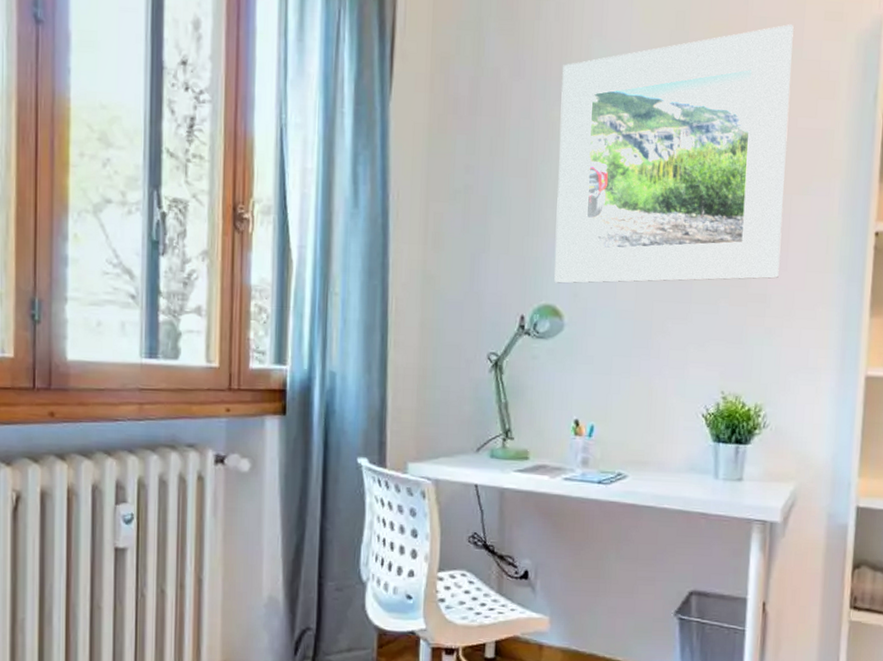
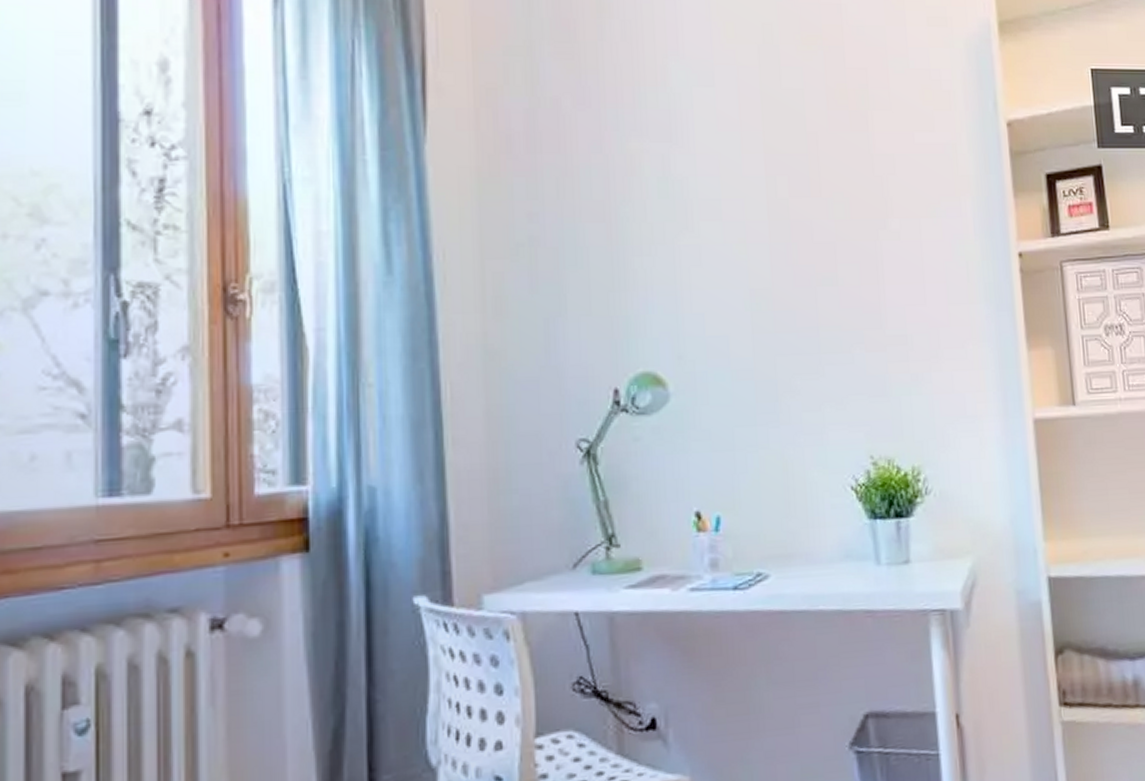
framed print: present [554,24,794,284] -> none [636,32,918,345]

